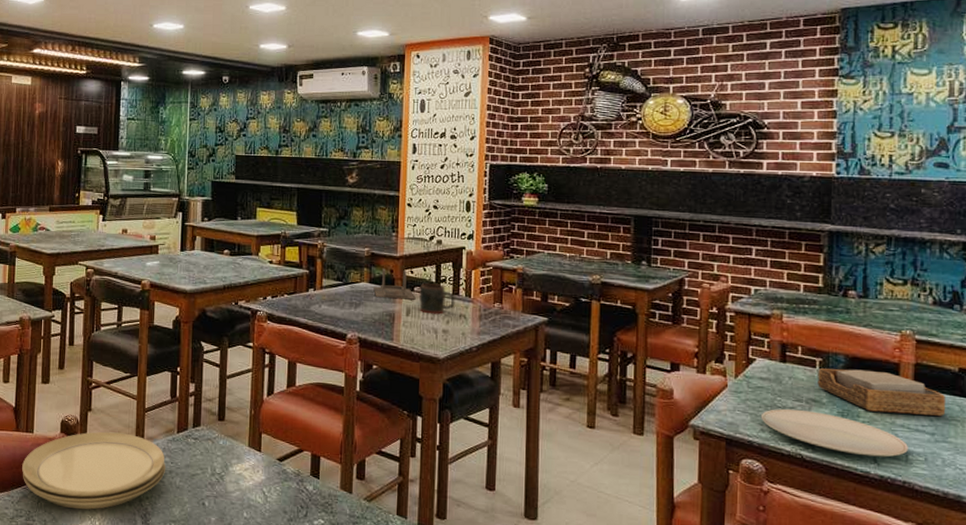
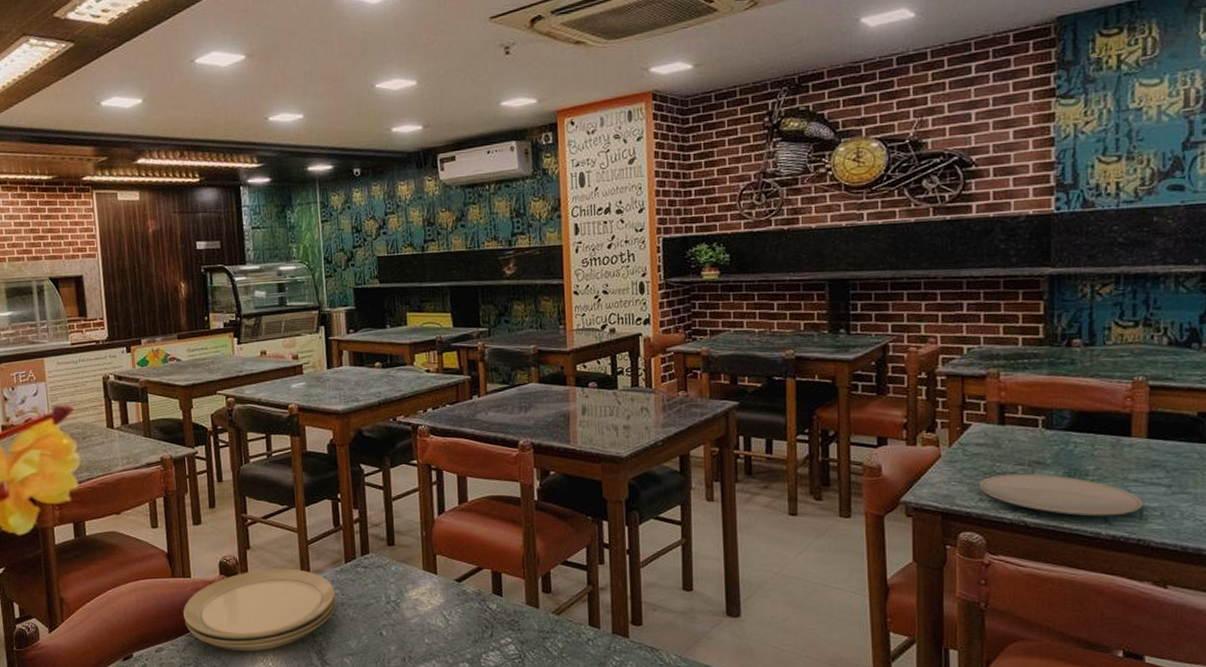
napkin holder: present [372,268,416,300] -> none [542,364,591,399]
mug: present [418,283,455,314] -> none [593,377,635,410]
napkin holder: present [817,368,946,417] -> none [1041,424,1184,468]

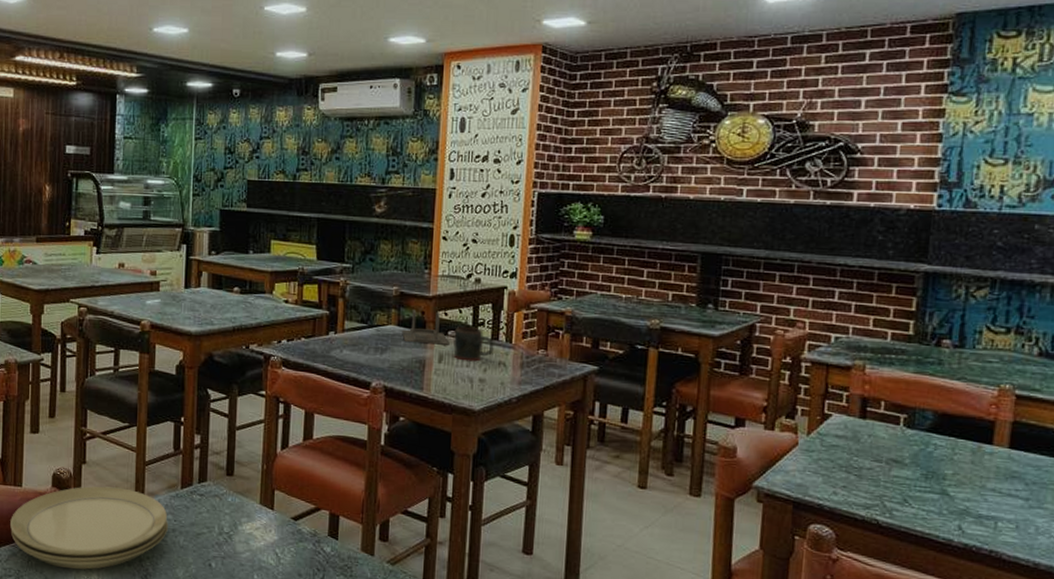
napkin holder: none [542,364,591,399] -> present [401,310,450,345]
mug: none [593,377,635,410] -> present [453,327,494,362]
plate: present [978,473,1142,517] -> none [833,469,998,524]

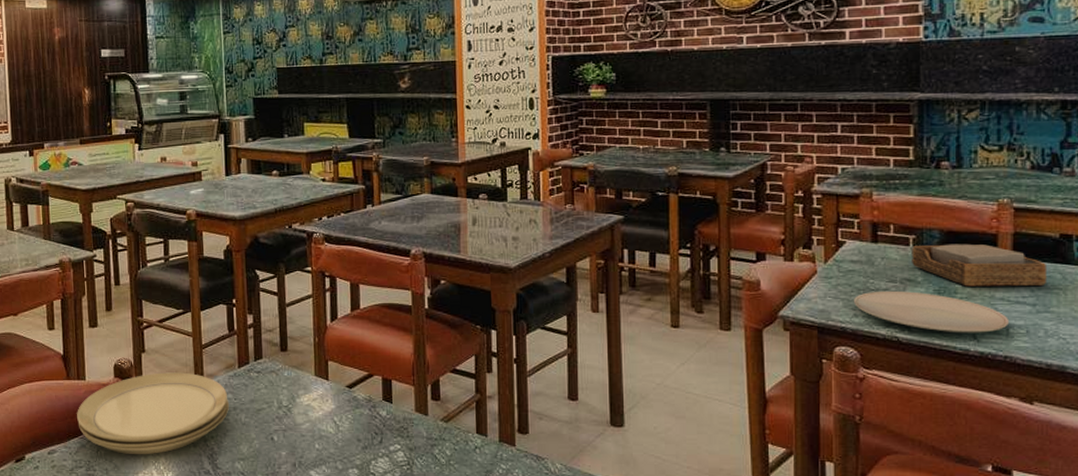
napkin holder: present [401,310,450,345] -> none [434,176,482,209]
mug: present [453,327,494,362] -> none [484,189,524,222]
plate: none [833,469,998,524] -> present [853,290,1009,333]
napkin holder: none [900,426,1045,481] -> present [912,243,1048,287]

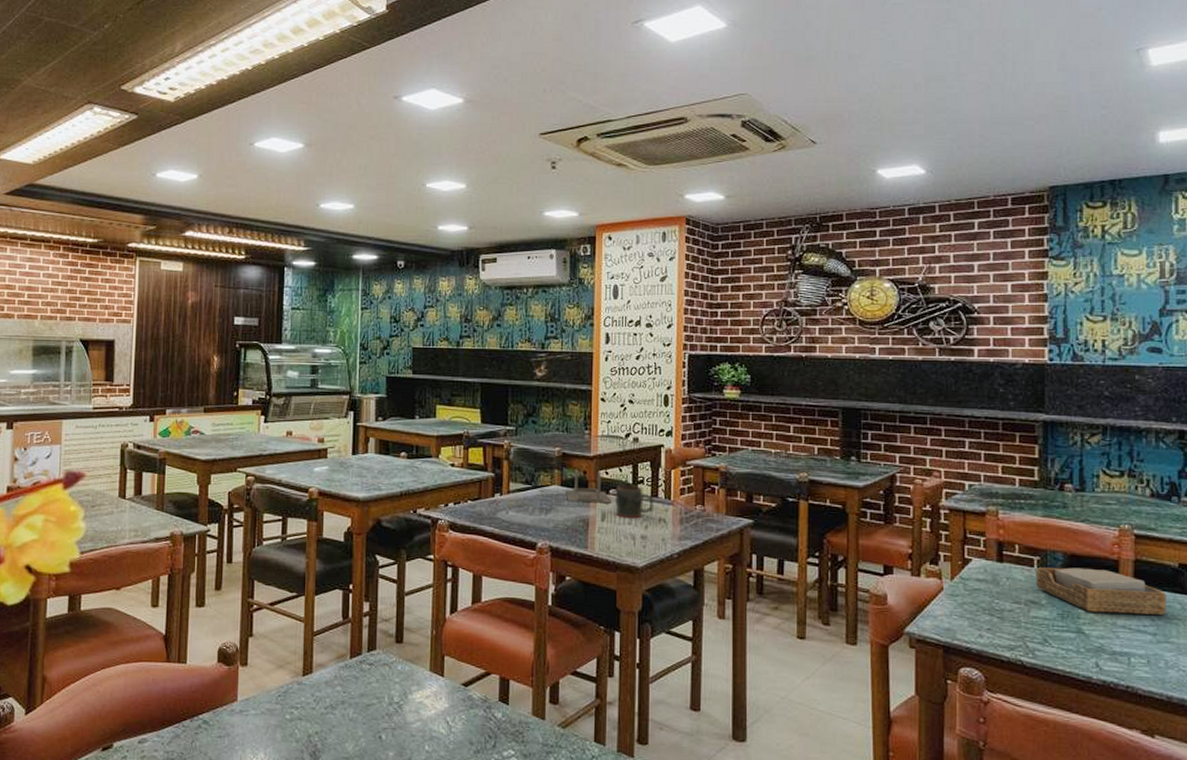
plate: present [77,372,230,455] -> none [173,659,338,749]
napkin holder: none [434,176,482,209] -> present [564,470,611,504]
mug: none [484,189,524,222] -> present [614,485,654,519]
plate: present [853,290,1009,333] -> none [978,611,1130,661]

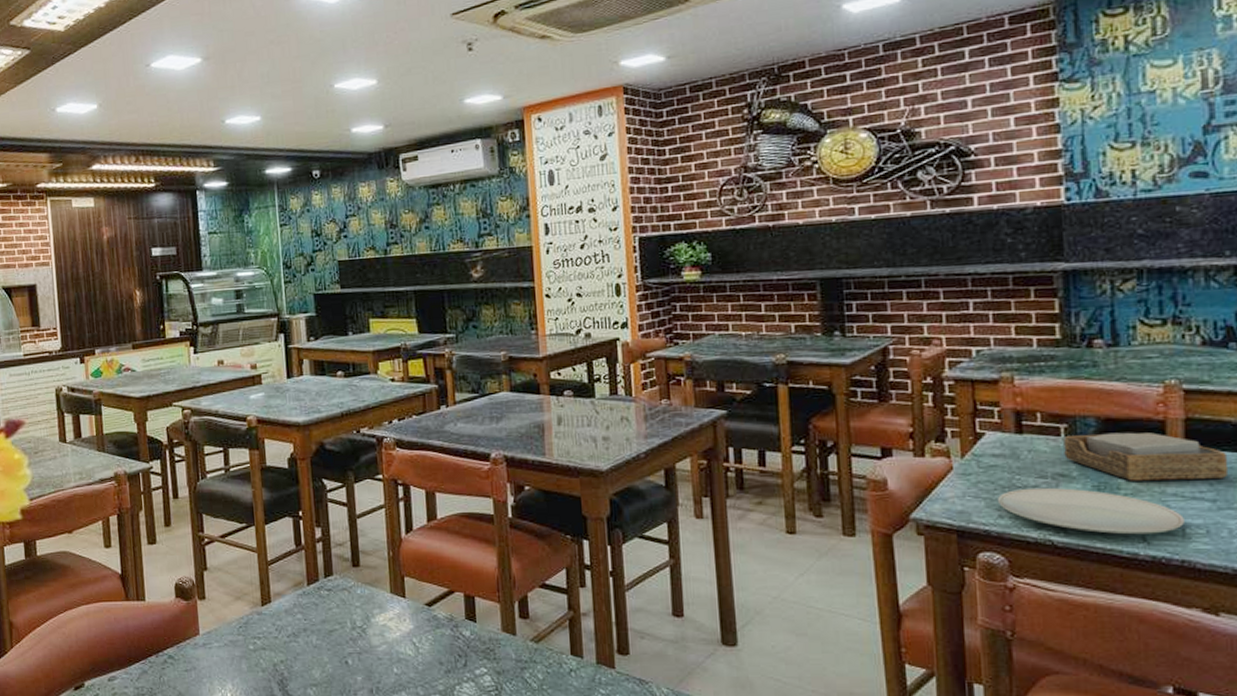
napkin holder: present [564,470,611,504] -> none [514,372,567,408]
mug: present [614,485,654,519] -> none [569,384,614,421]
plate: none [978,611,1130,661] -> present [997,487,1184,535]

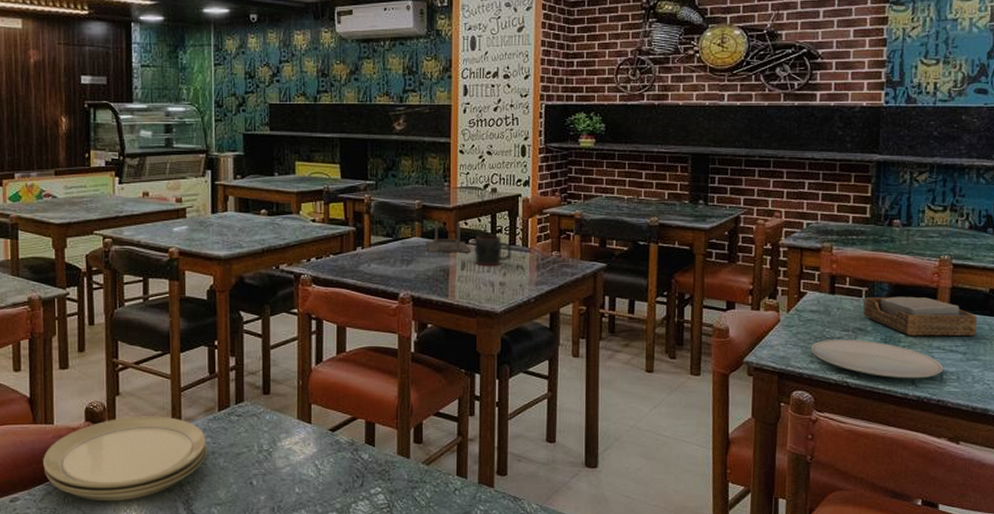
plate: none [137,591,300,681] -> present [43,416,208,502]
napkin holder: none [514,372,567,408] -> present [425,221,471,253]
mug: none [569,384,614,421] -> present [473,235,512,267]

